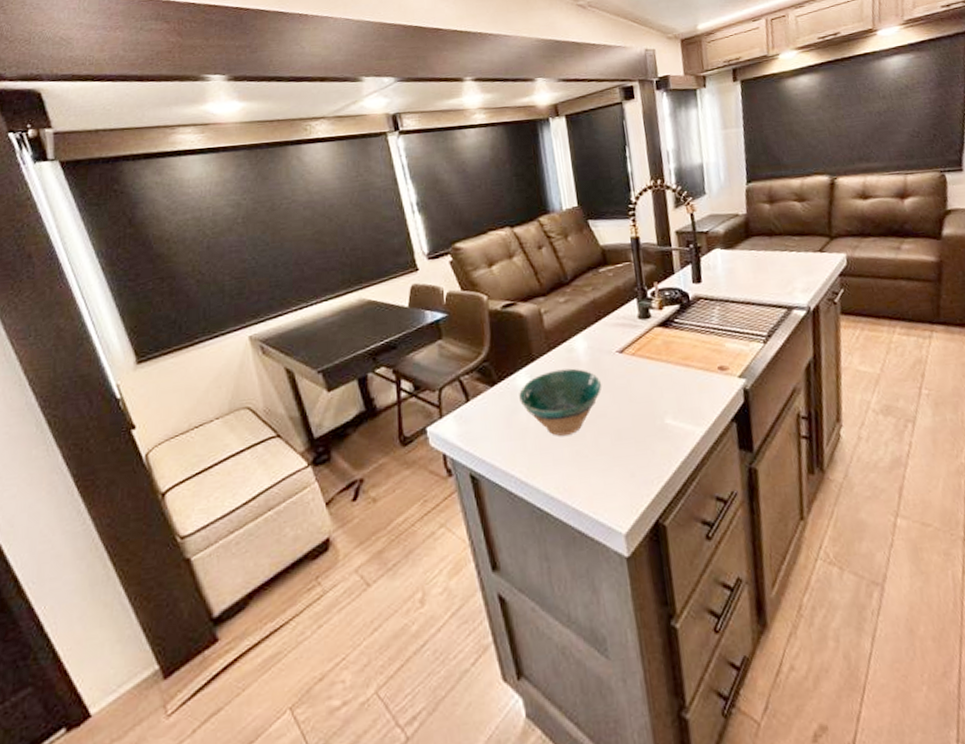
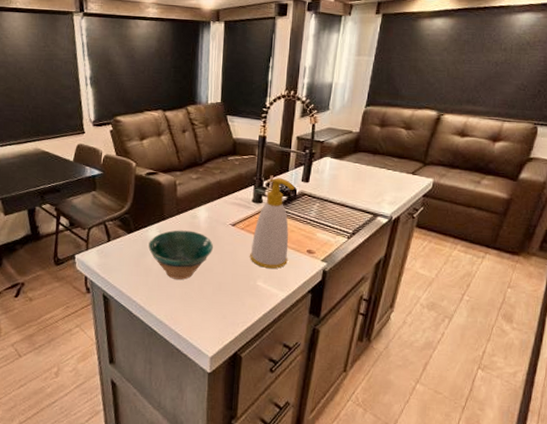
soap bottle: none [648,283,698,400] -> present [250,178,296,269]

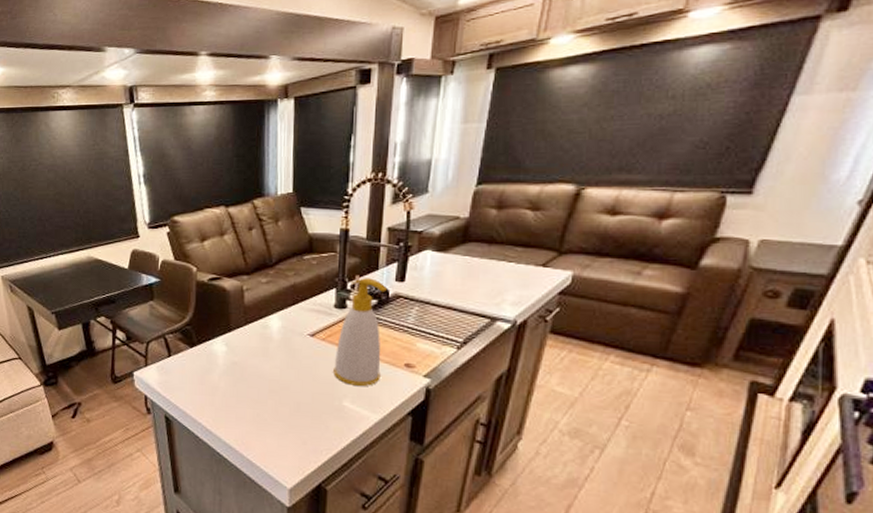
bowl: present [148,230,214,280] -> none [214,342,290,399]

